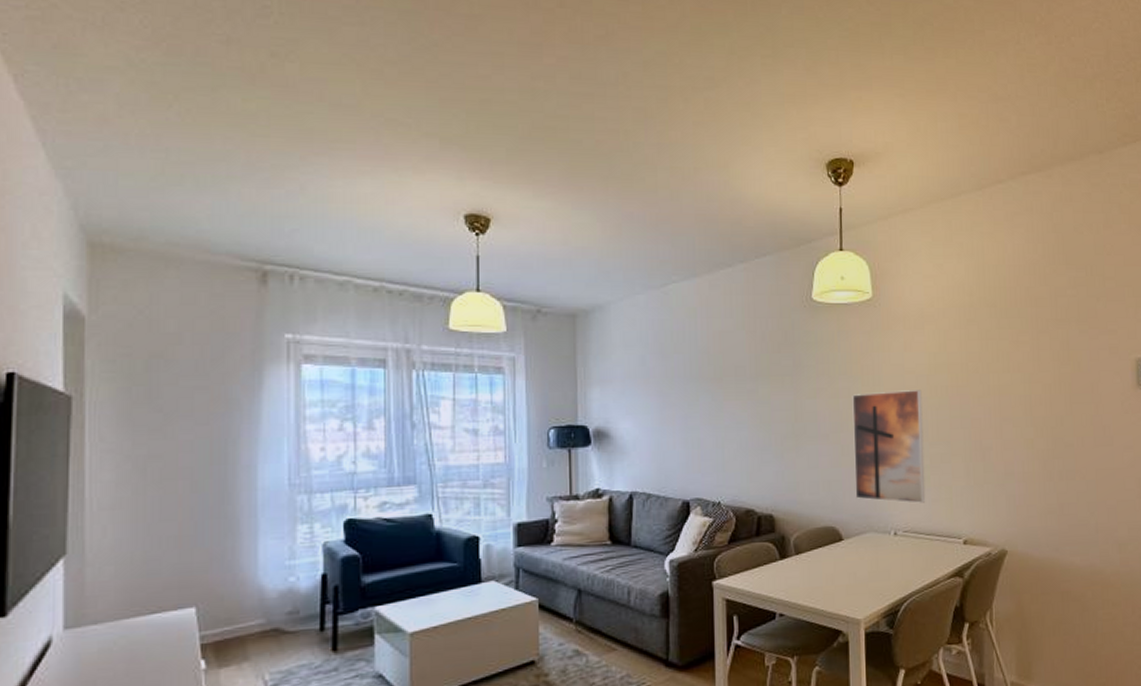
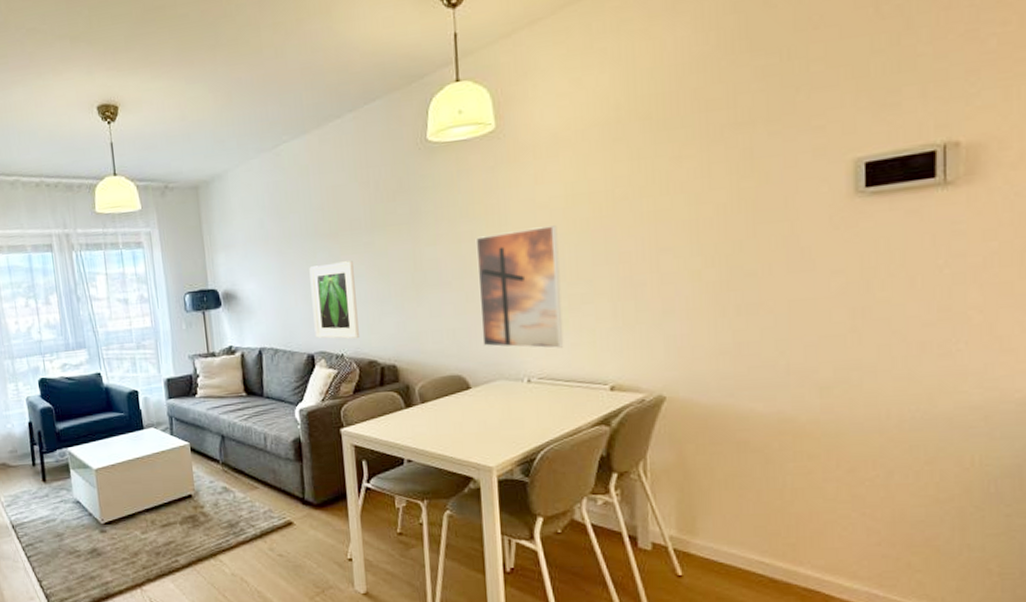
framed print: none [690,407,738,487] -> present [309,261,359,339]

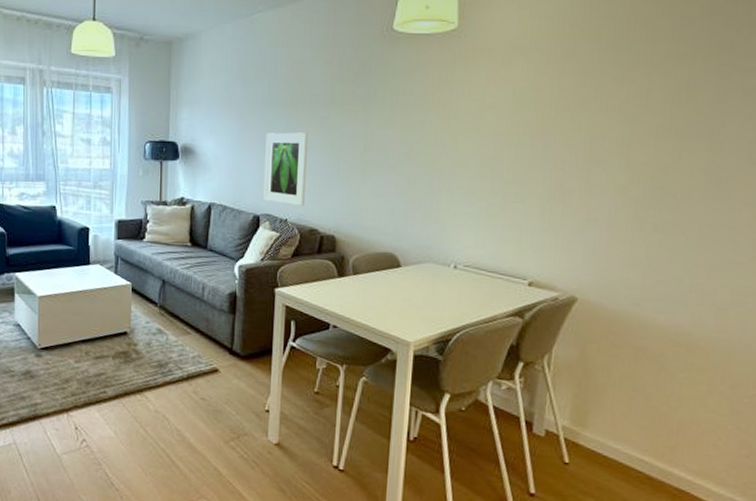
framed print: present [475,225,564,349] -> none [417,125,501,240]

